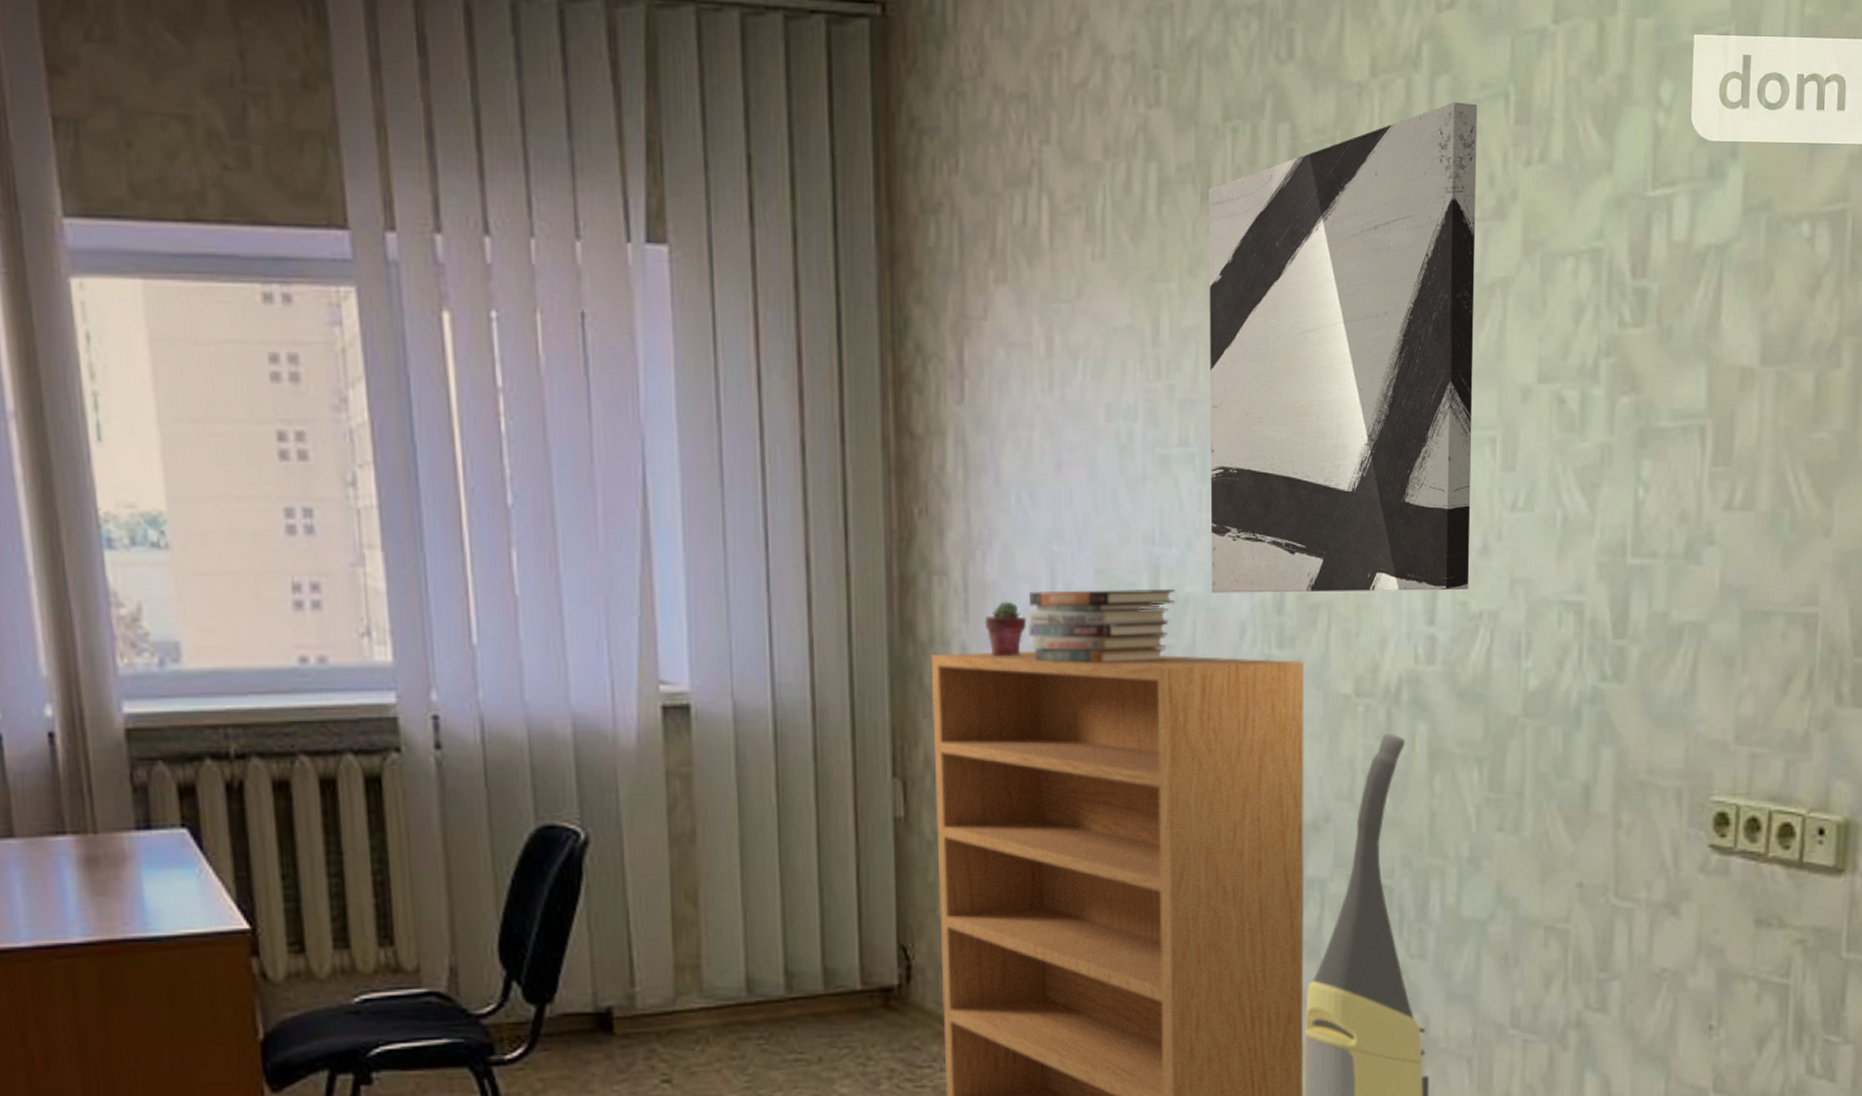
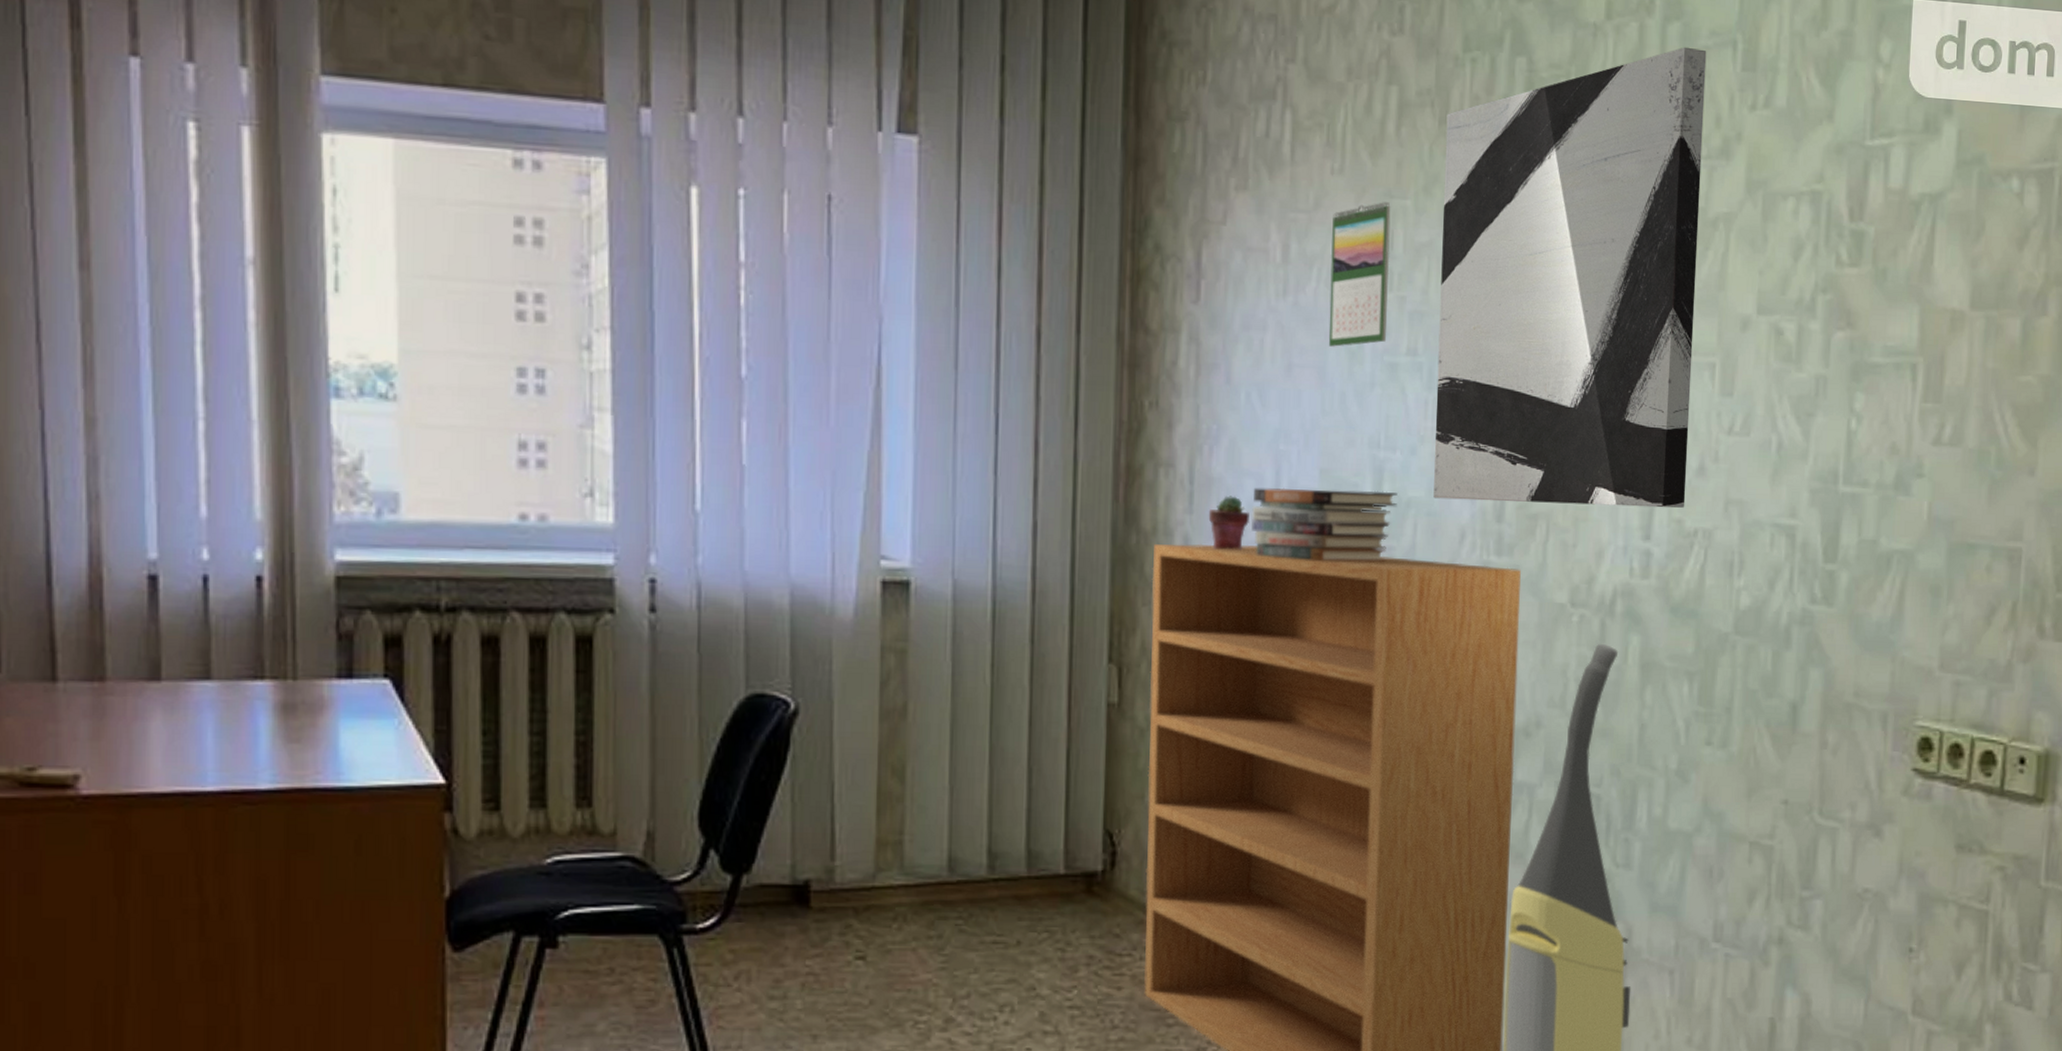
calendar: none [1096,286,1157,442] -> present [1328,202,1391,347]

